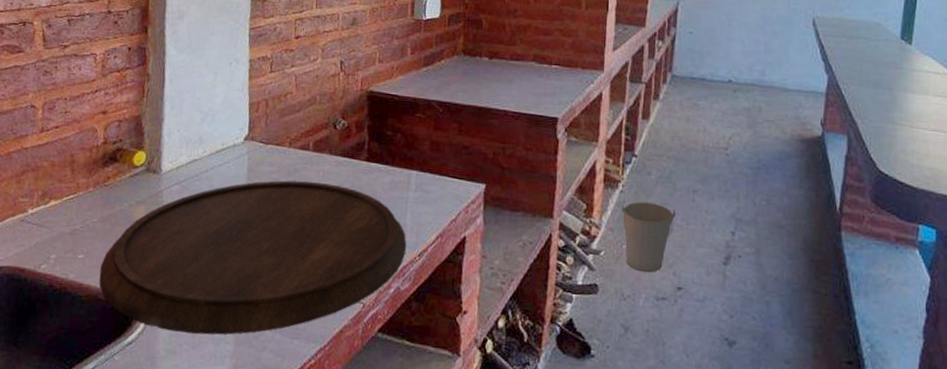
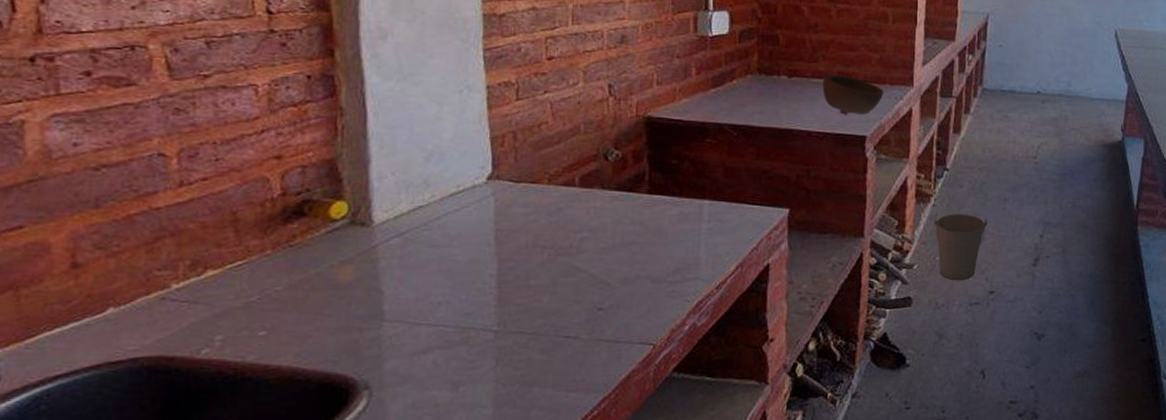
cutting board: present [99,180,407,335] -> none [293,221,702,404]
wooden bowl: none [519,56,575,97] -> present [822,73,883,115]

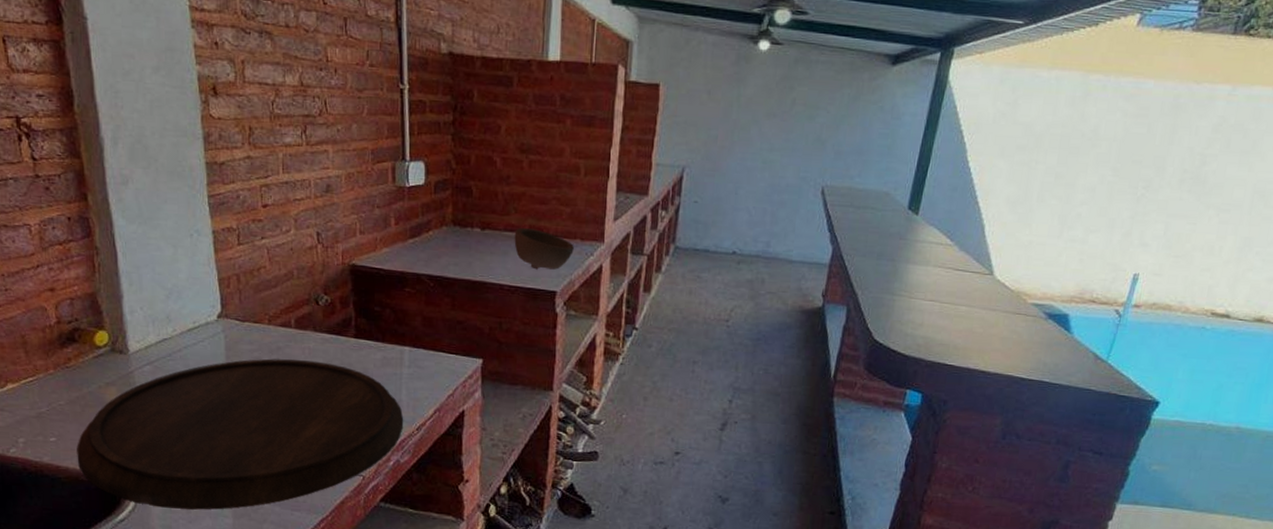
cutting board: none [293,221,702,404] -> present [77,358,404,510]
bucket: present [934,214,988,281] -> none [622,373,676,440]

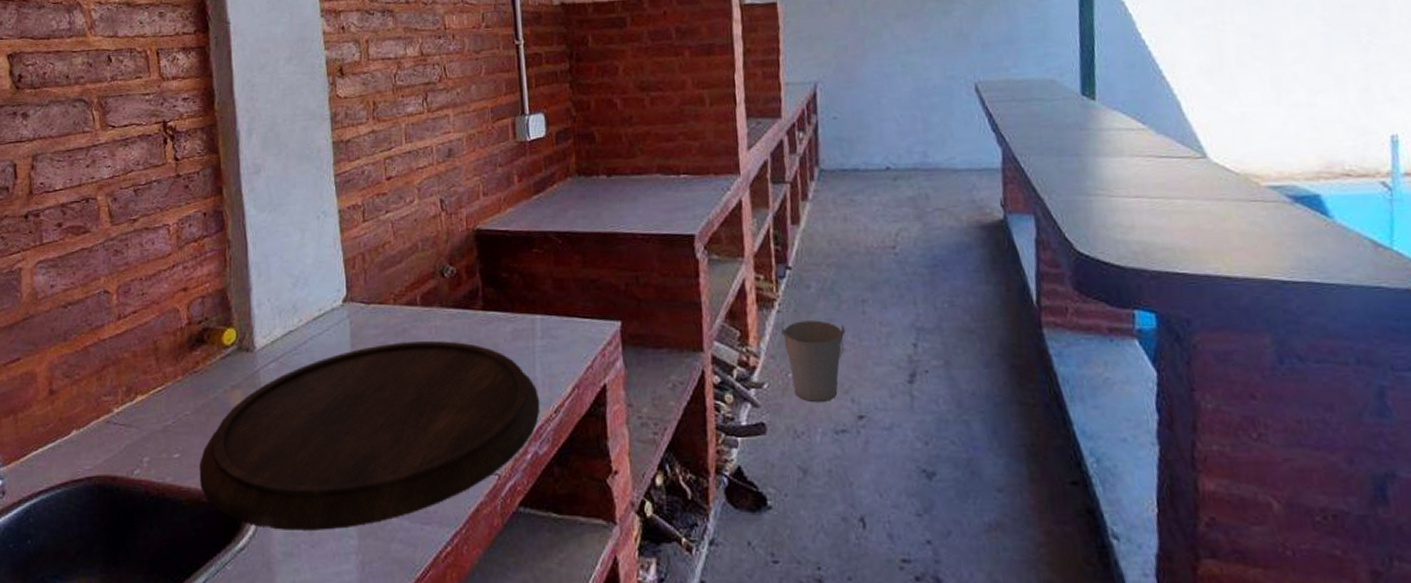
wooden bowl: present [514,227,574,270] -> none [642,168,708,213]
bucket: none [622,373,676,440] -> present [781,320,845,403]

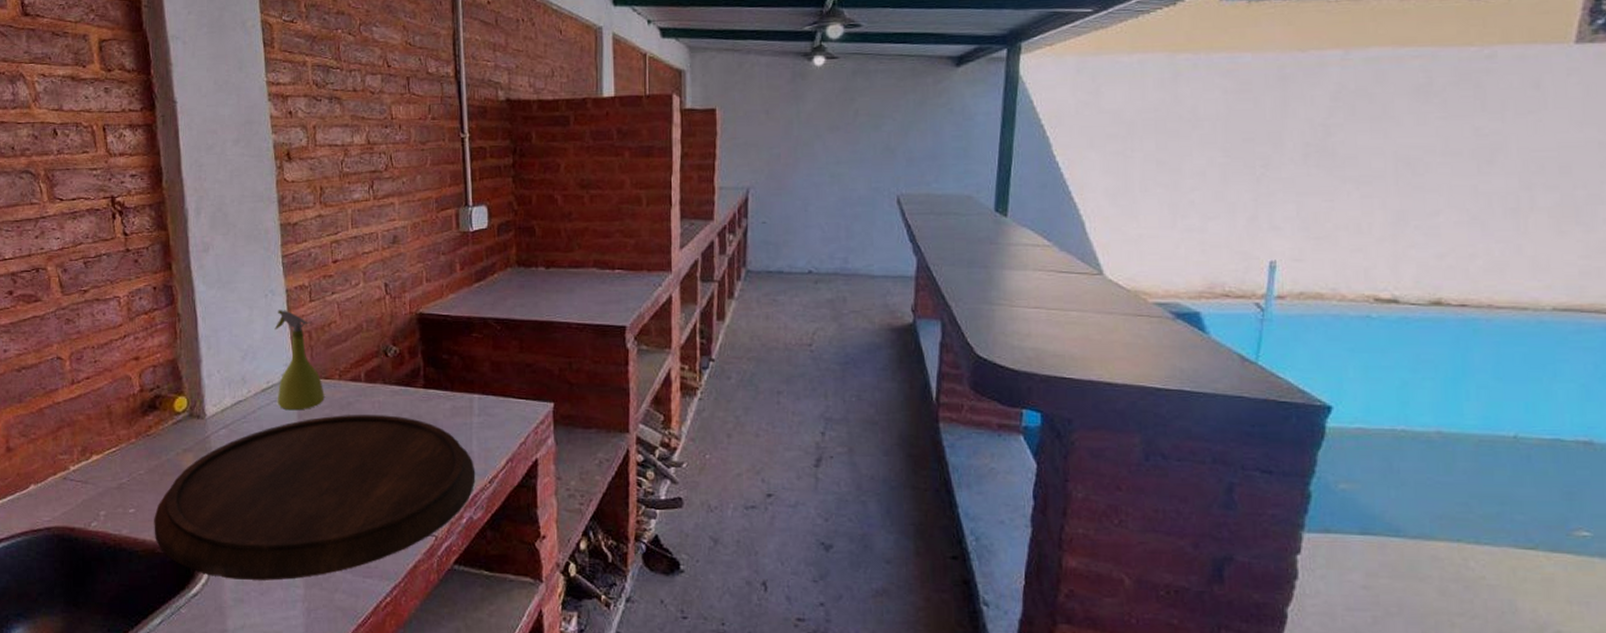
spray bottle: none [326,231,379,340] -> present [274,310,325,411]
bucket: present [781,320,845,403] -> none [702,408,760,482]

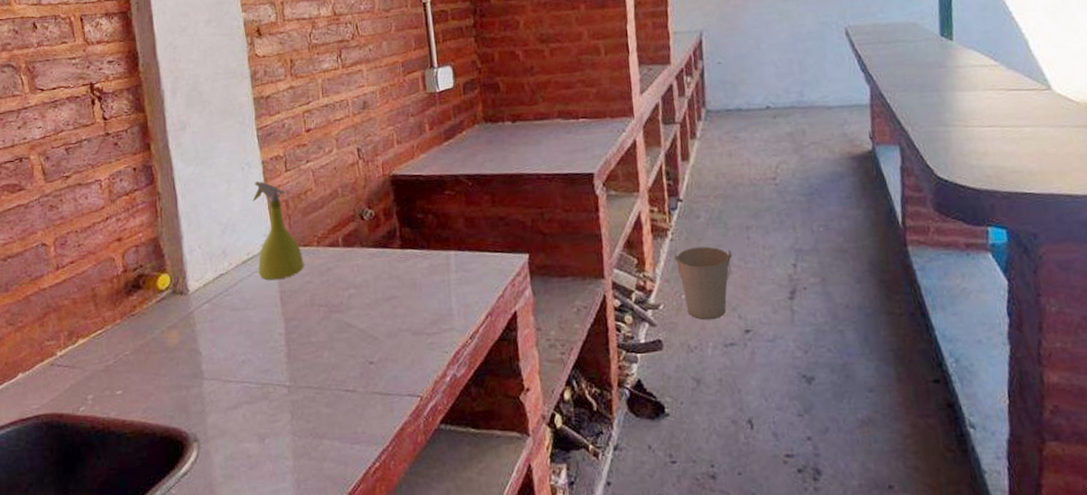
cutting board: present [154,415,476,580] -> none [141,278,457,455]
bucket: none [702,408,760,482] -> present [674,246,732,320]

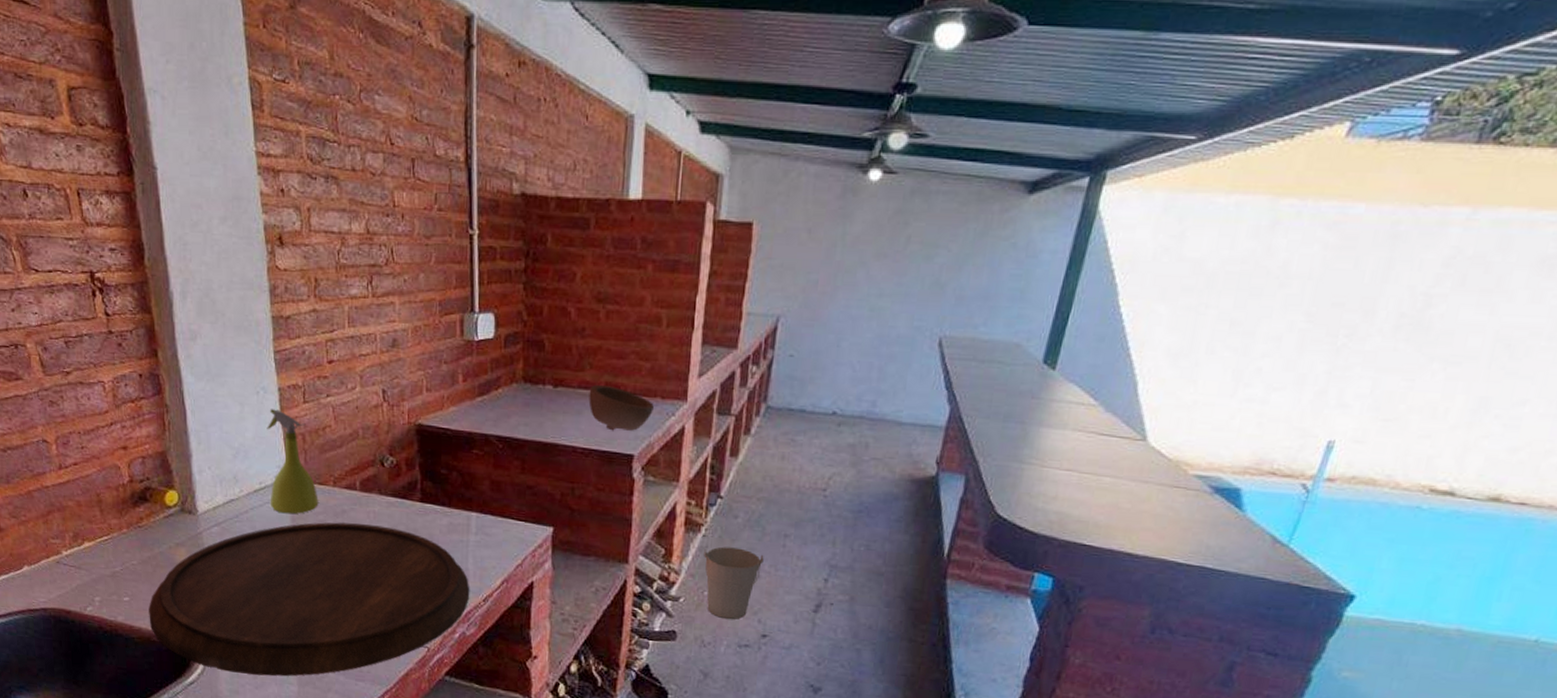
cutting board: none [141,278,457,455] -> present [149,522,470,676]
wooden bowl: none [544,113,605,154] -> present [588,384,654,431]

